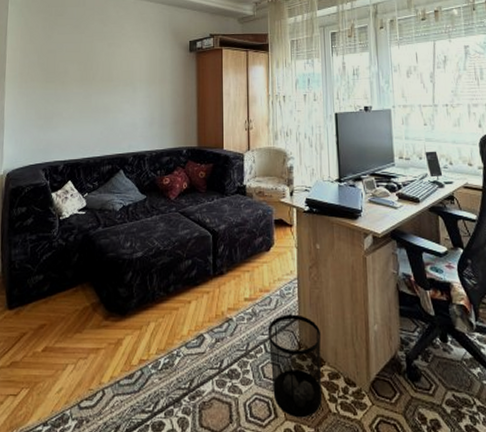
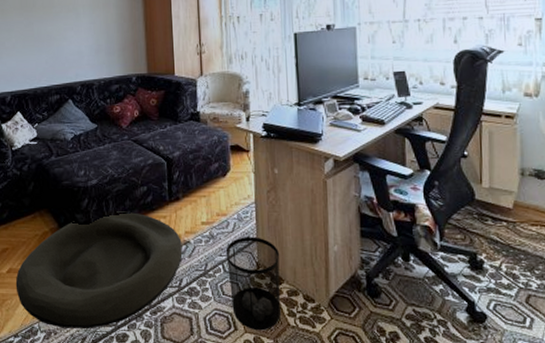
dog bed: none [50,286,224,417] -> present [15,211,183,330]

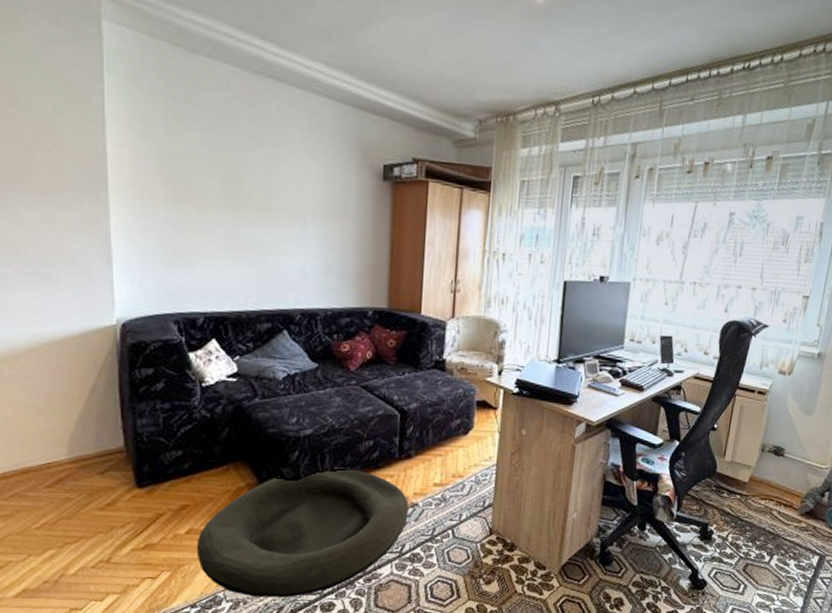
waste bin: present [225,237,282,331] -> none [457,501,516,598]

